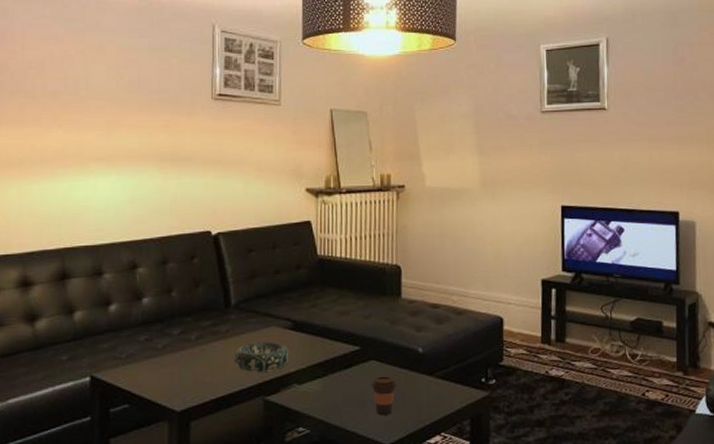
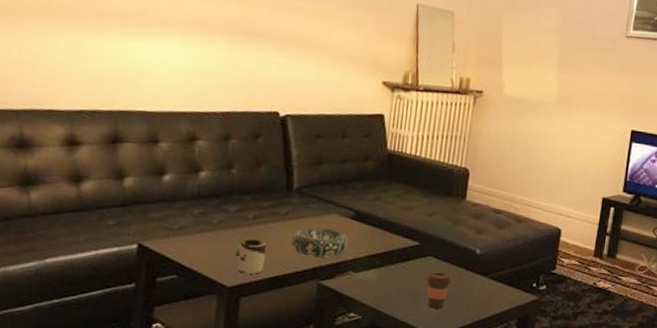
cup: none [182,360,210,396] -> present [235,239,266,274]

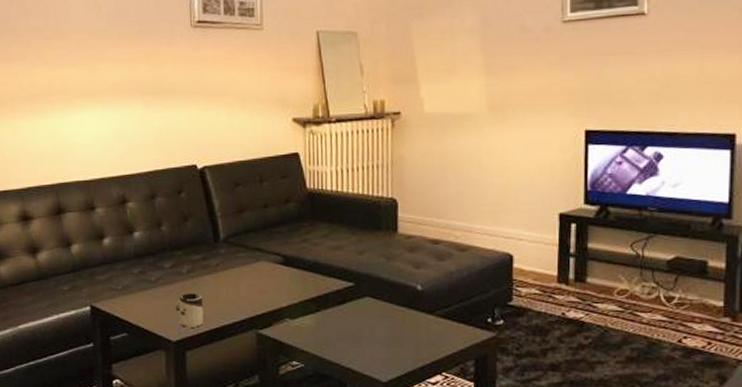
decorative bowl: present [291,227,349,257] -> none [225,276,282,306]
coffee cup: present [426,272,452,309] -> none [366,313,394,353]

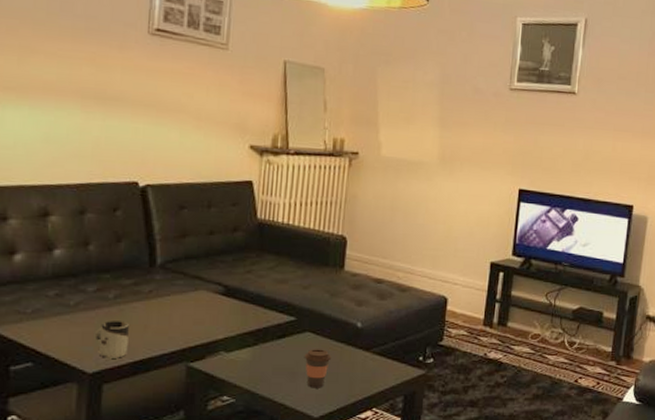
coffee cup: none [366,313,394,353] -> present [304,349,332,388]

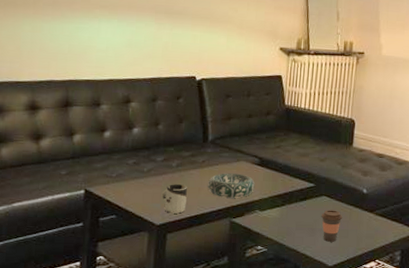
decorative bowl: none [156,305,220,337] -> present [208,173,256,198]

